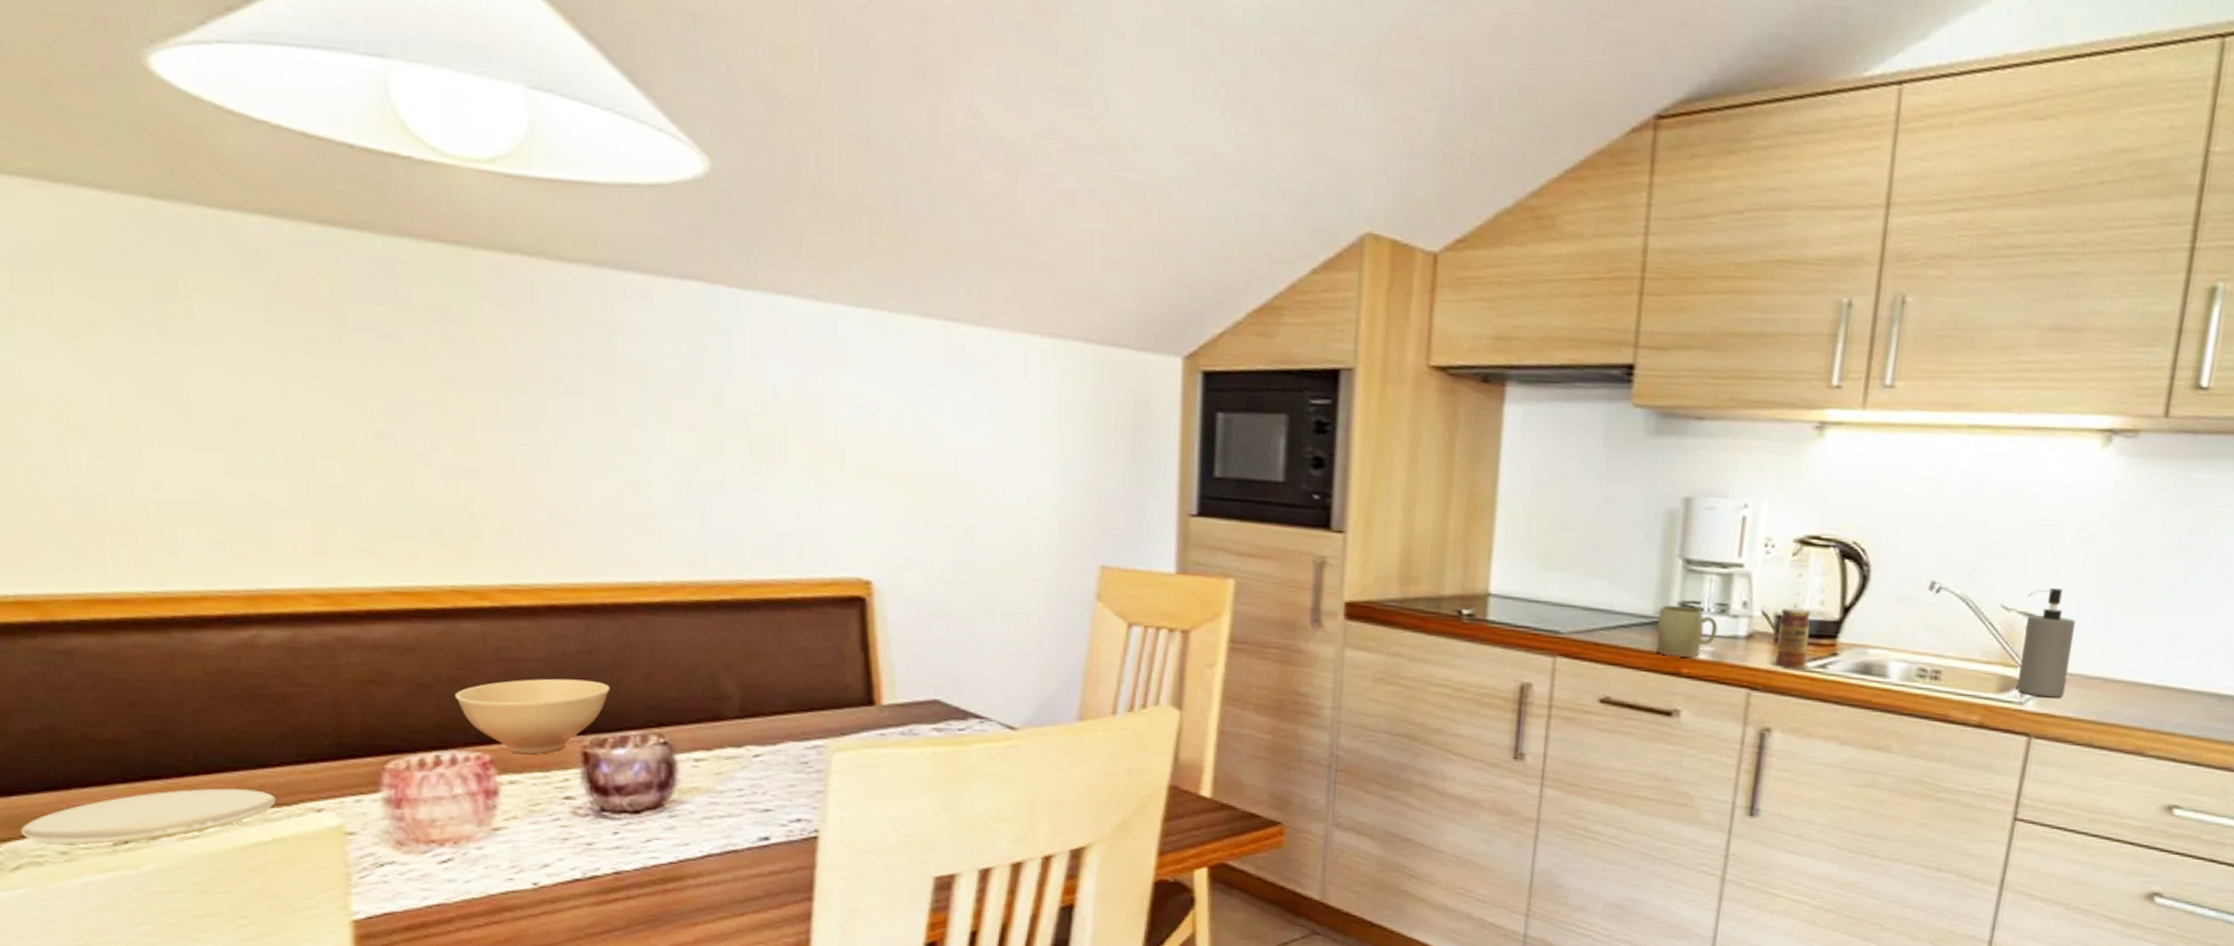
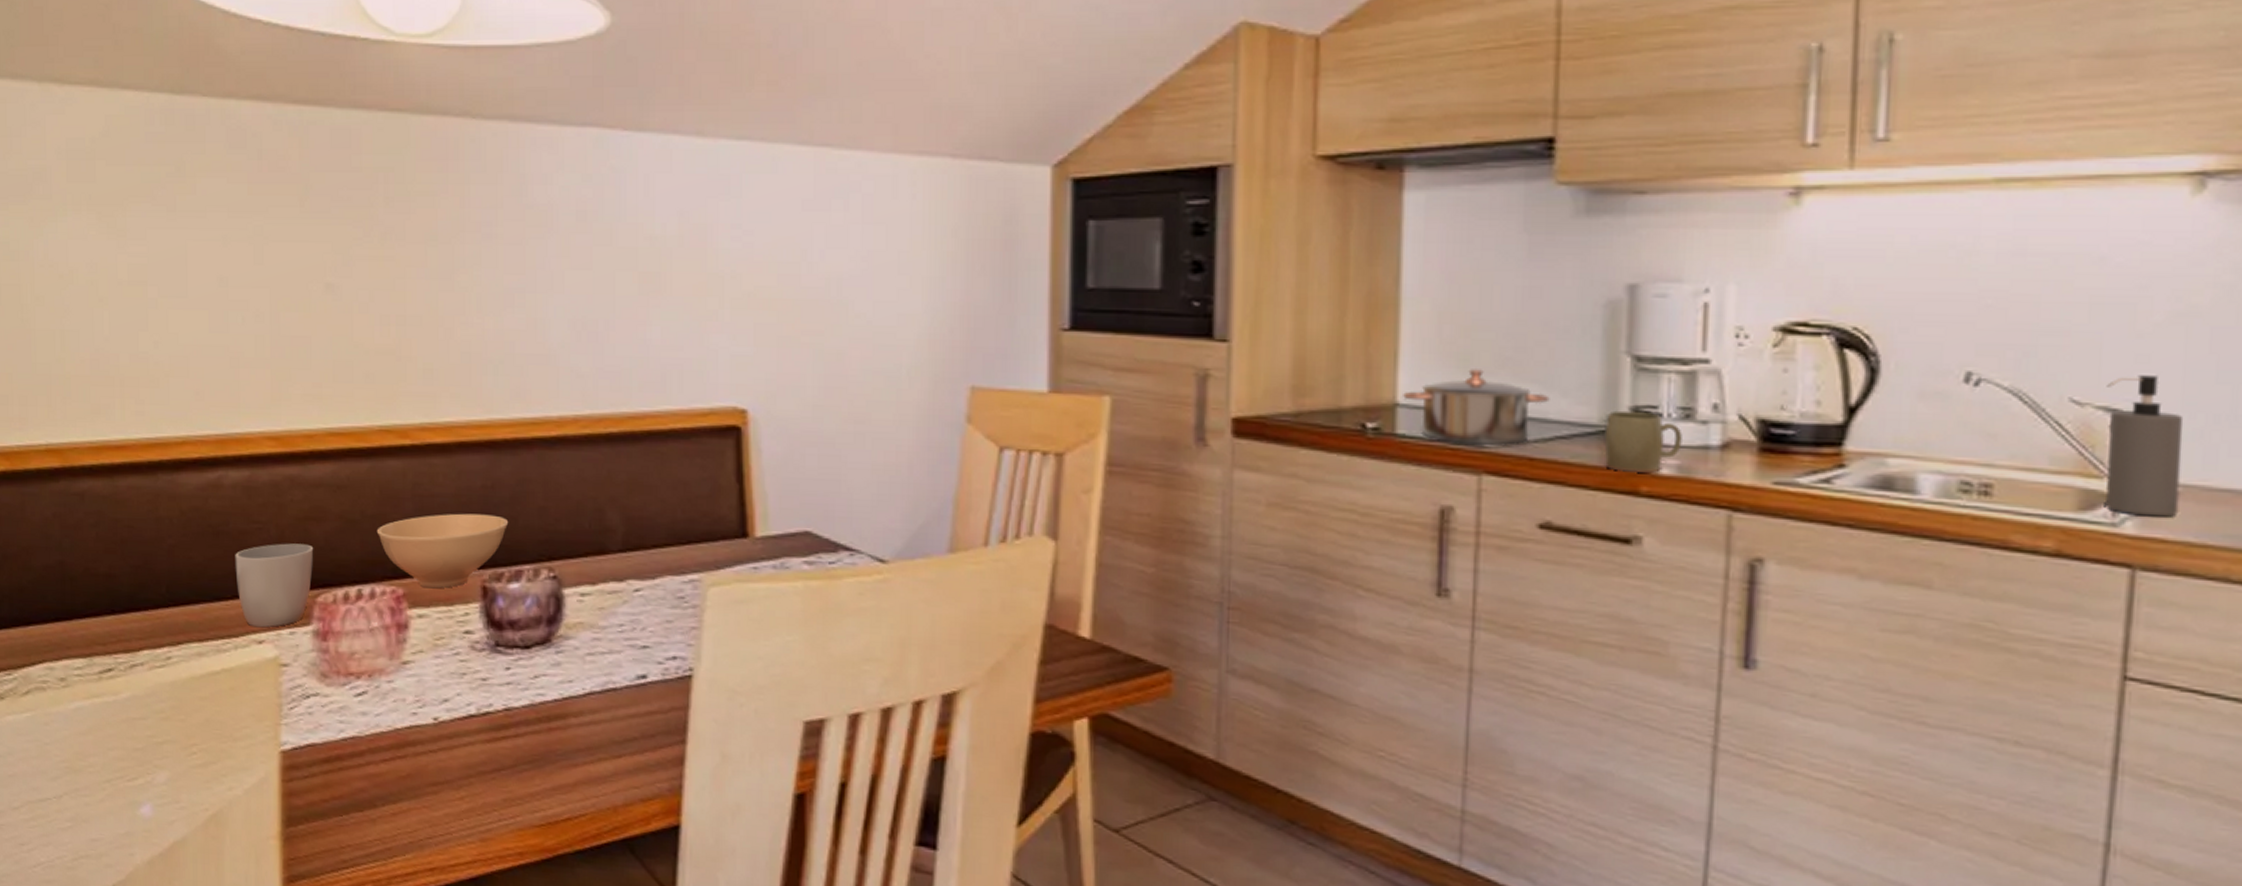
plate: present [21,788,276,845] -> none [32,620,227,672]
cup: none [279,707,380,796] -> present [235,543,314,628]
cooking pot: none [1495,564,1616,632] -> present [1403,367,1550,446]
canister: present [1770,608,1811,669] -> none [1755,410,1809,485]

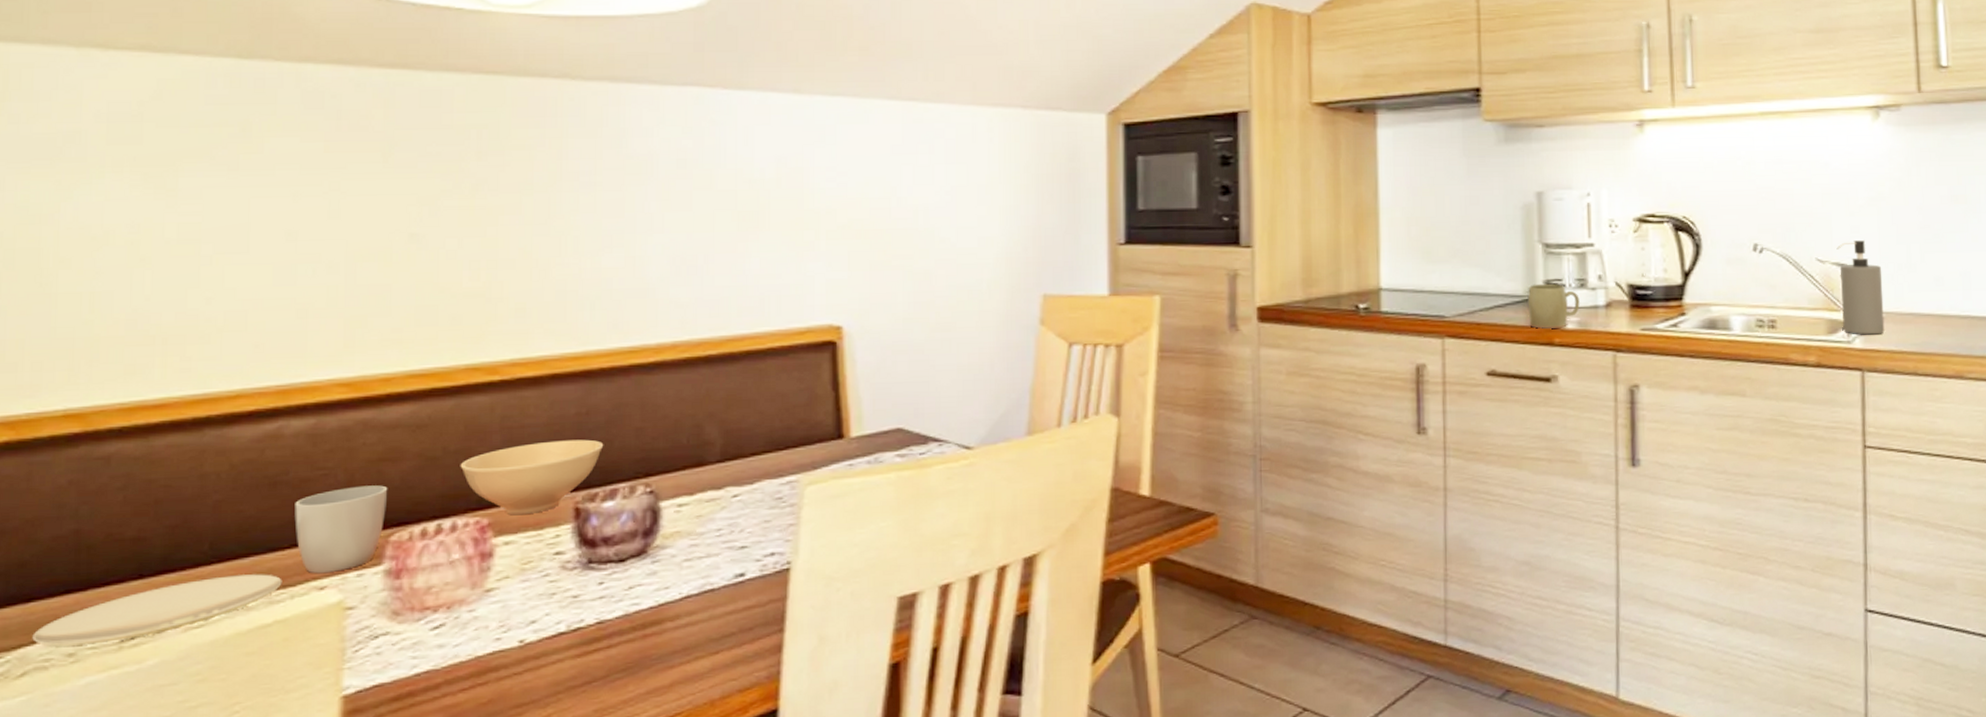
plate: none [32,620,227,672] -> present [32,574,282,647]
cooking pot: present [1403,367,1550,446] -> none [1385,258,1489,316]

